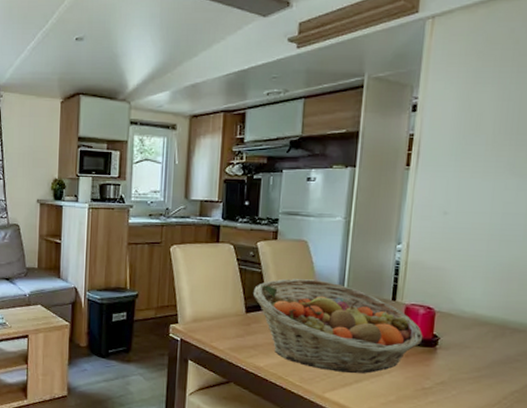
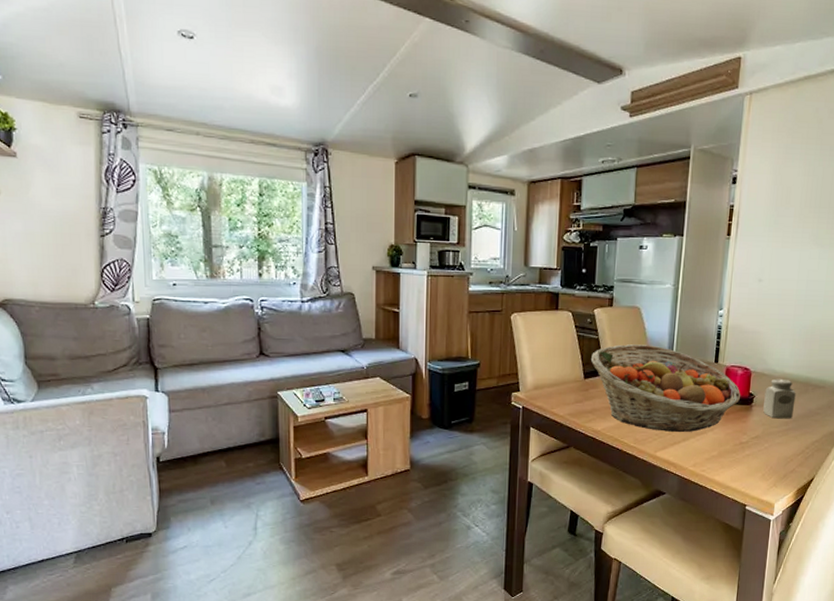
salt shaker: none [450,319,490,365] -> present [763,378,796,419]

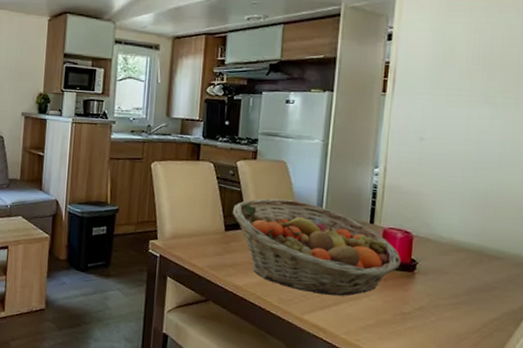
salt shaker: present [763,378,796,419] -> none [428,245,468,292]

